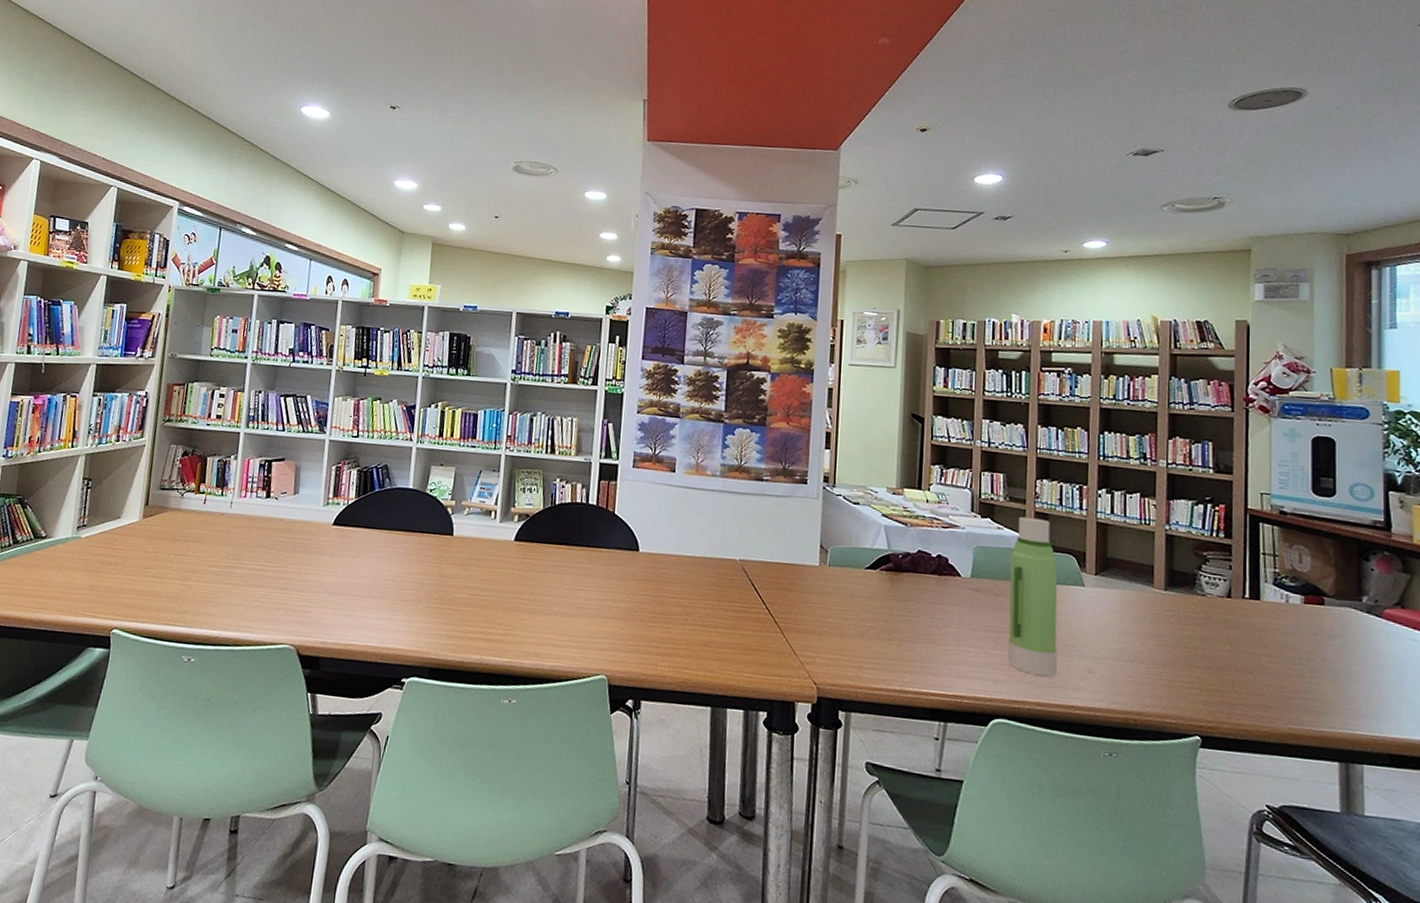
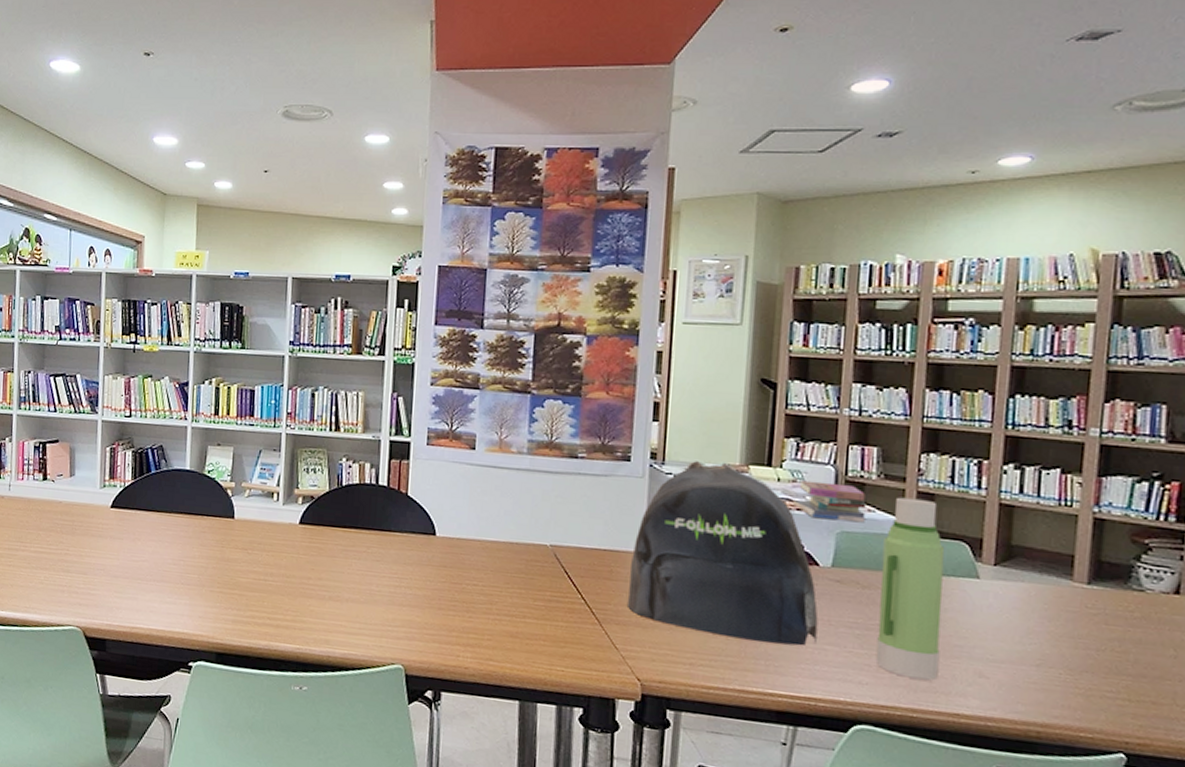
backpack: none [804,484,962,649] -> present [626,461,819,646]
books: none [938,501,996,539] -> present [792,480,867,523]

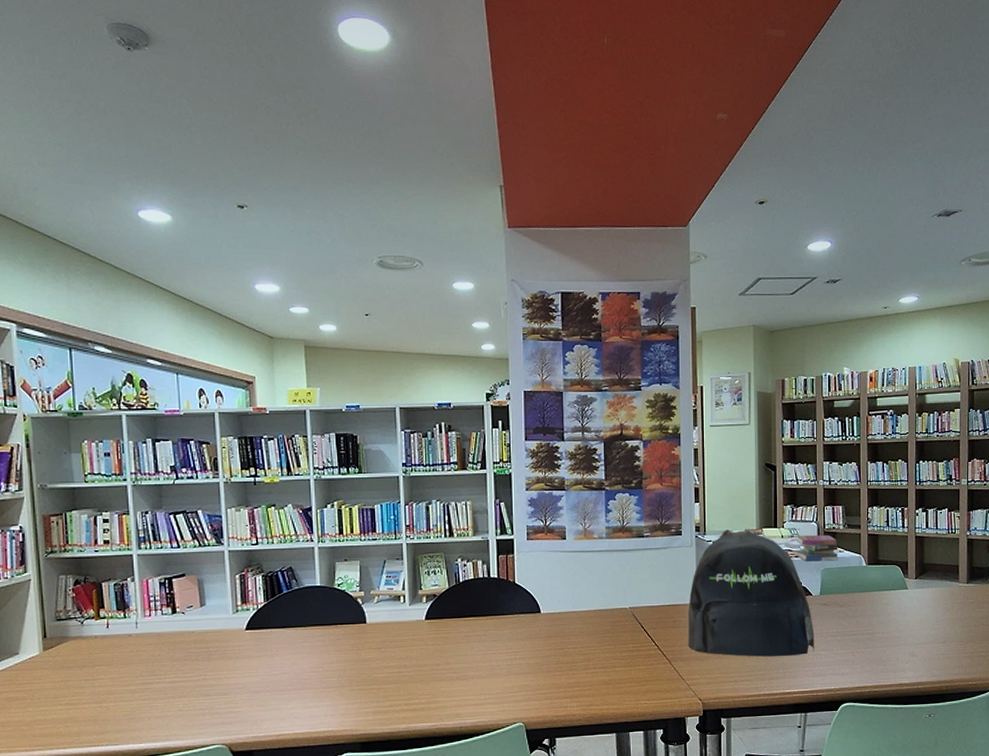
water bottle: present [875,497,945,681] -> none [850,539,889,665]

